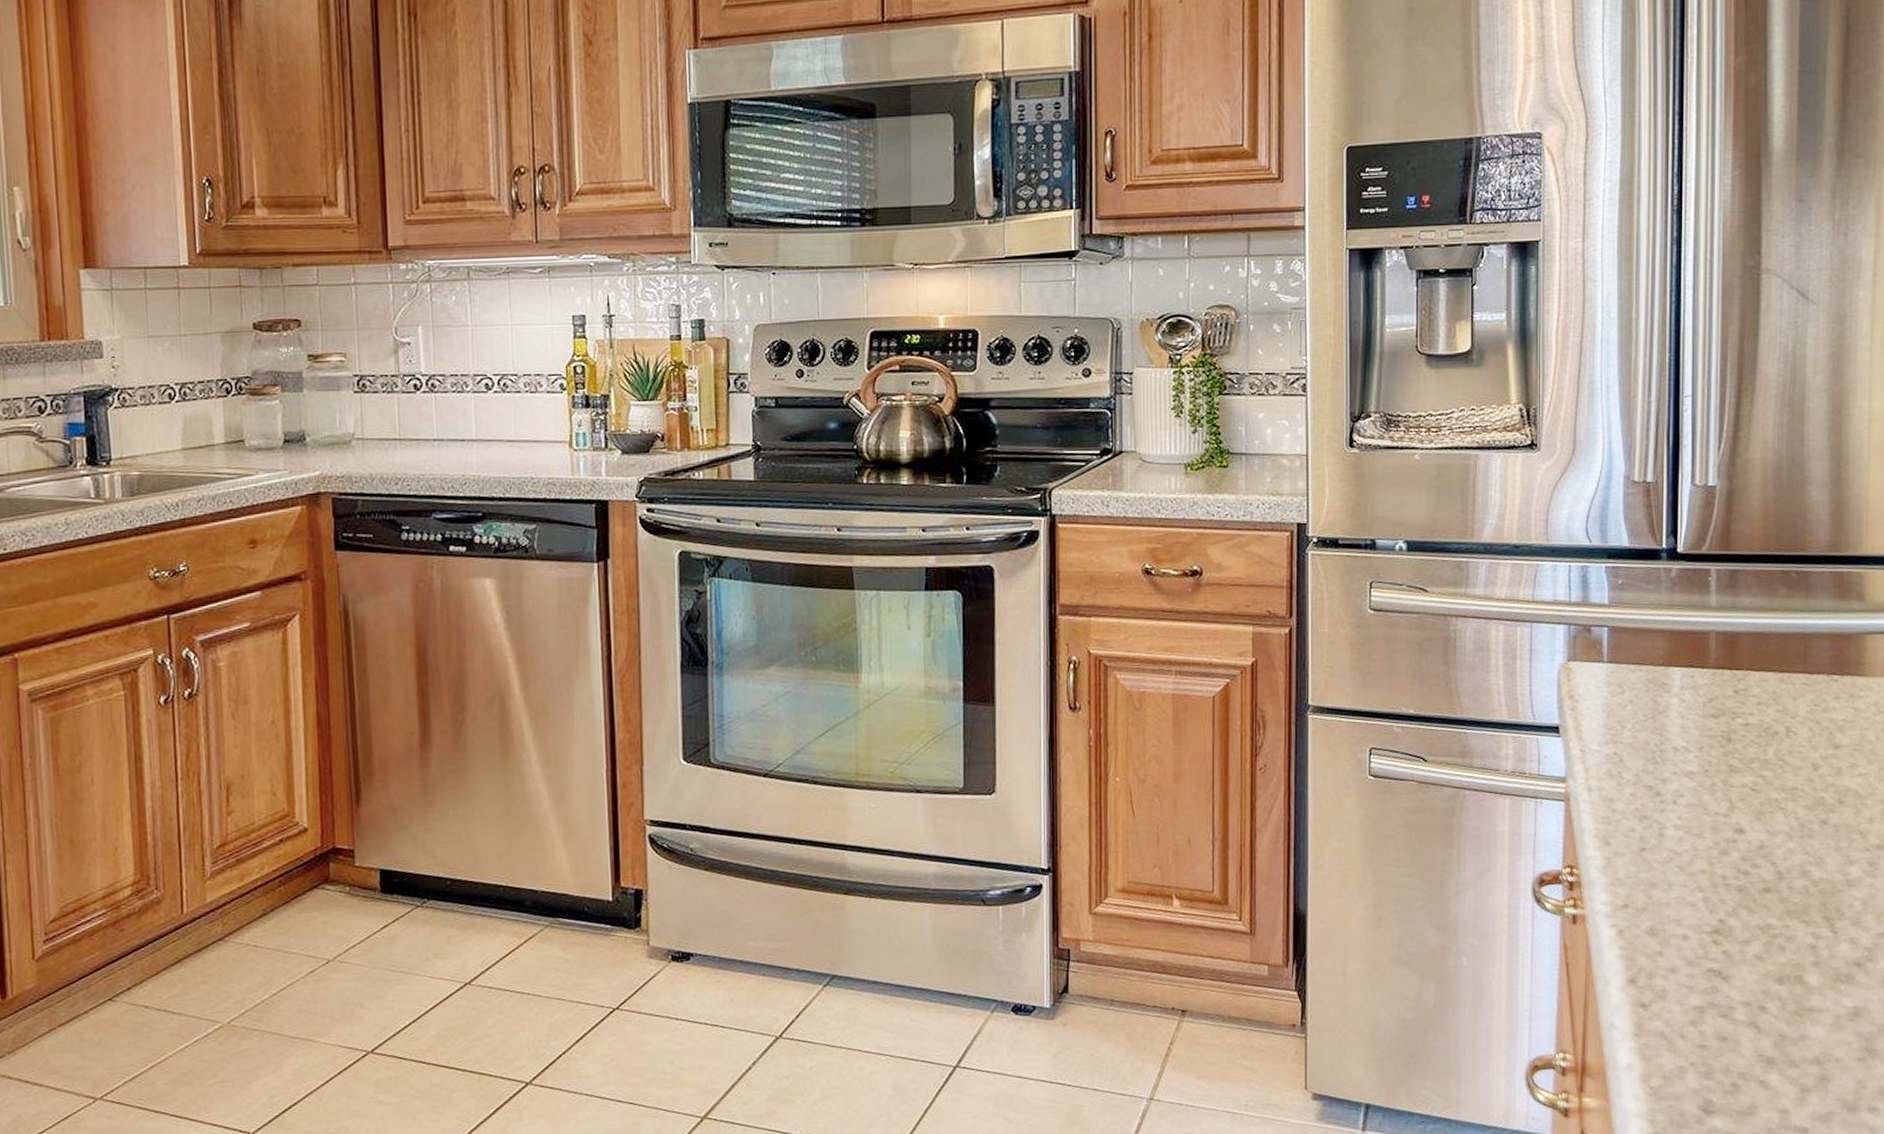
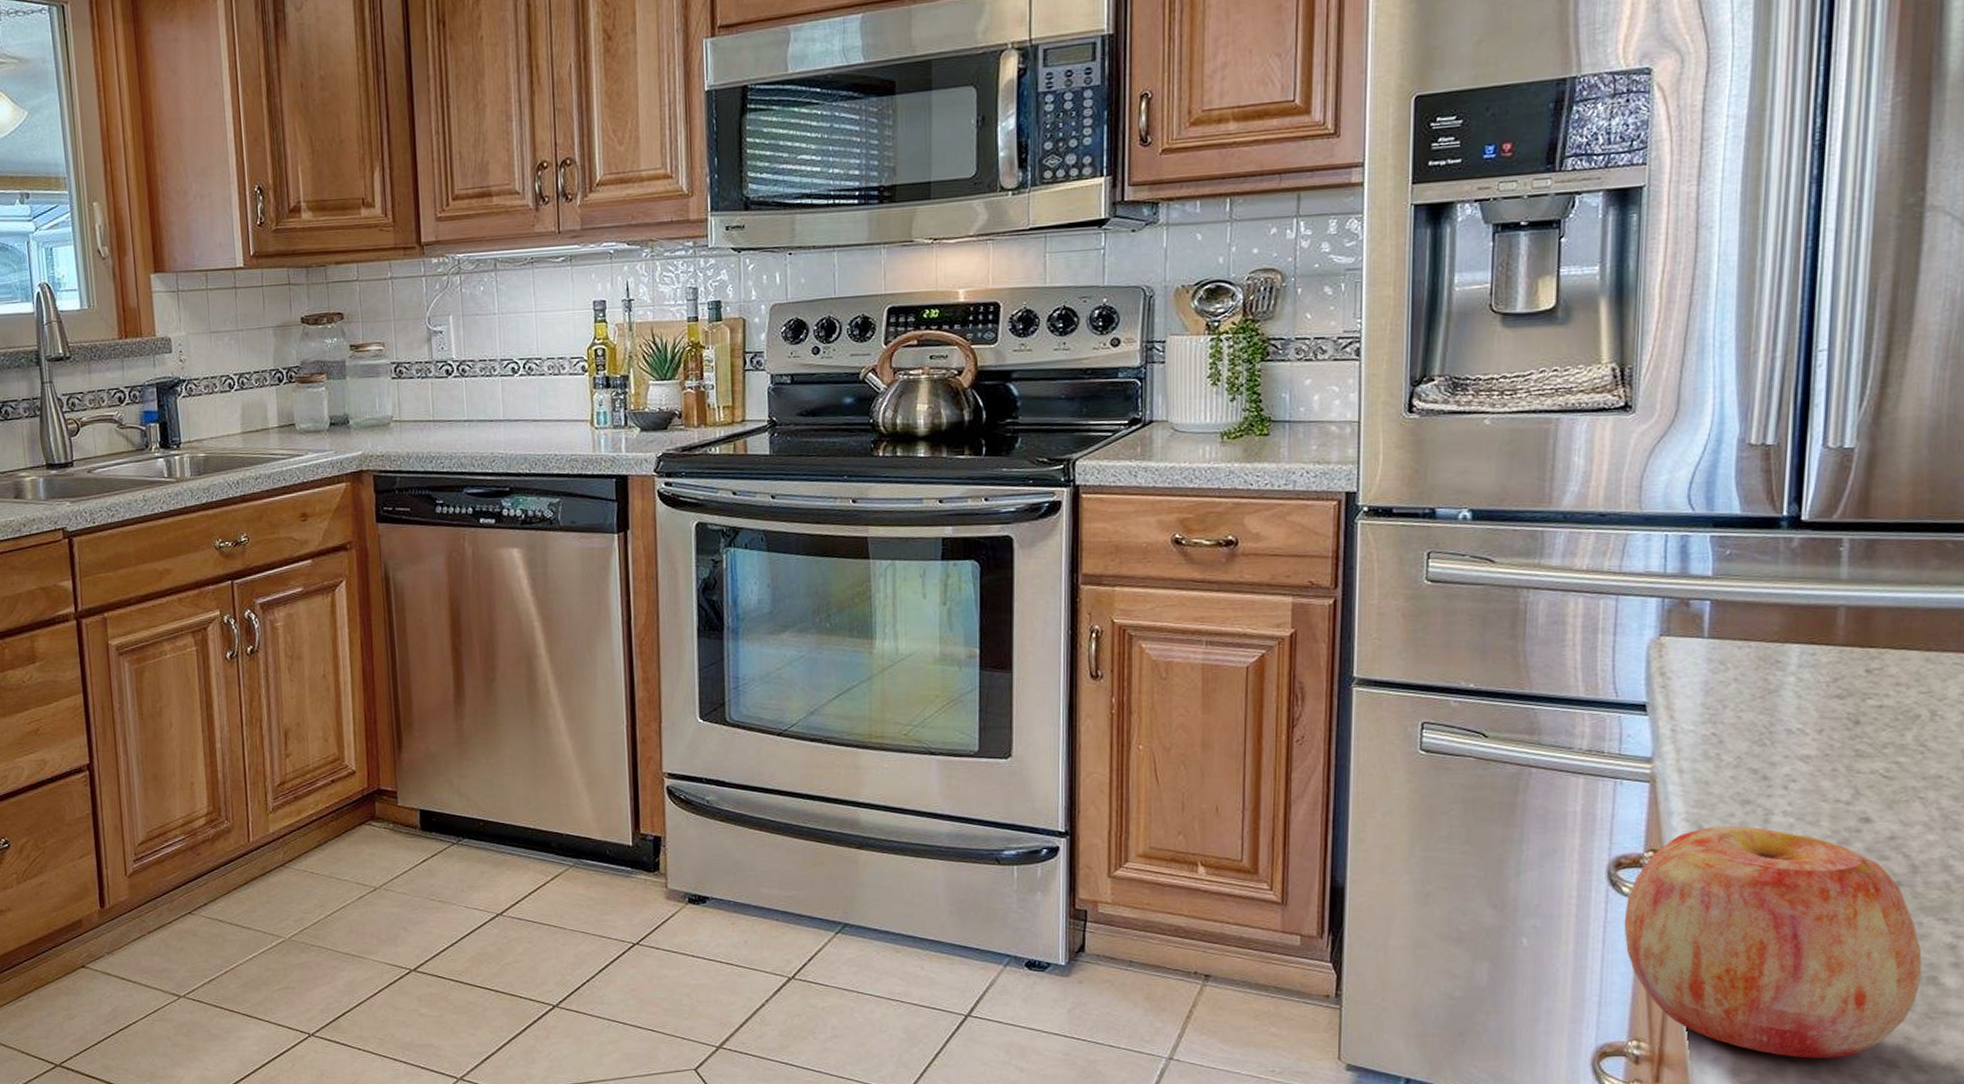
apple: none [1548,840,1791,1060] -> present [1624,825,1923,1058]

